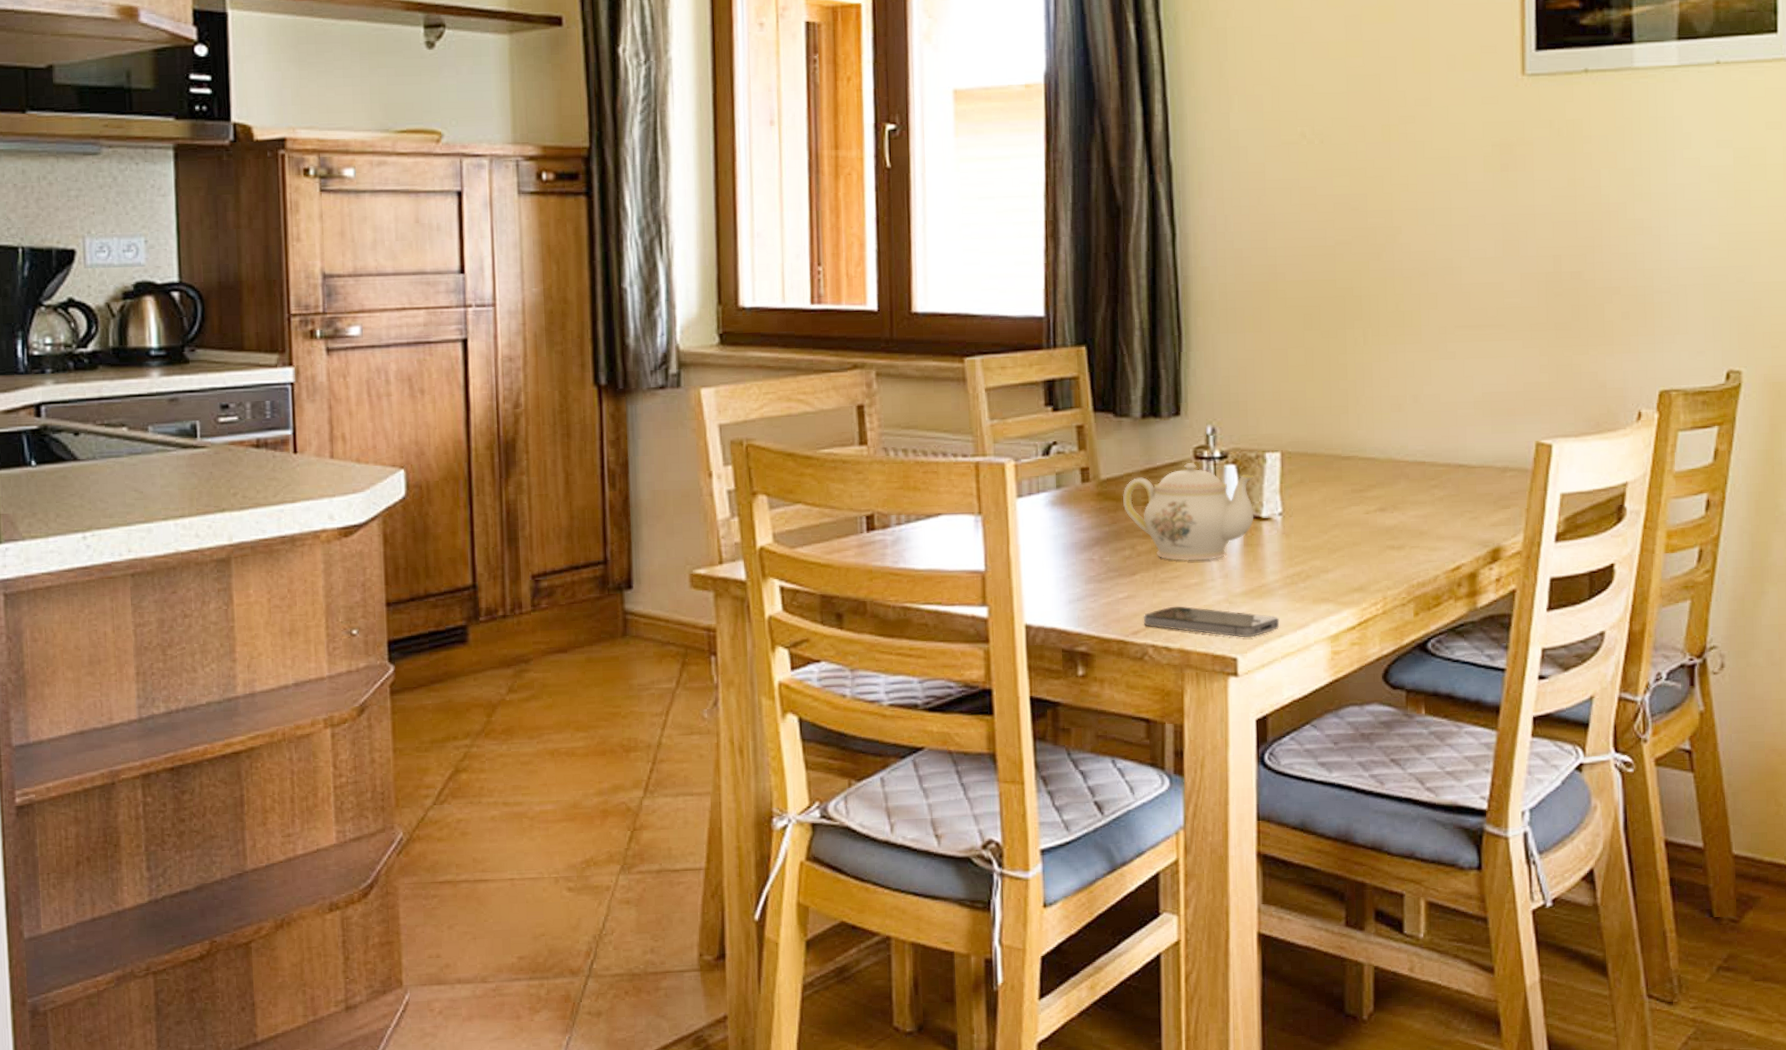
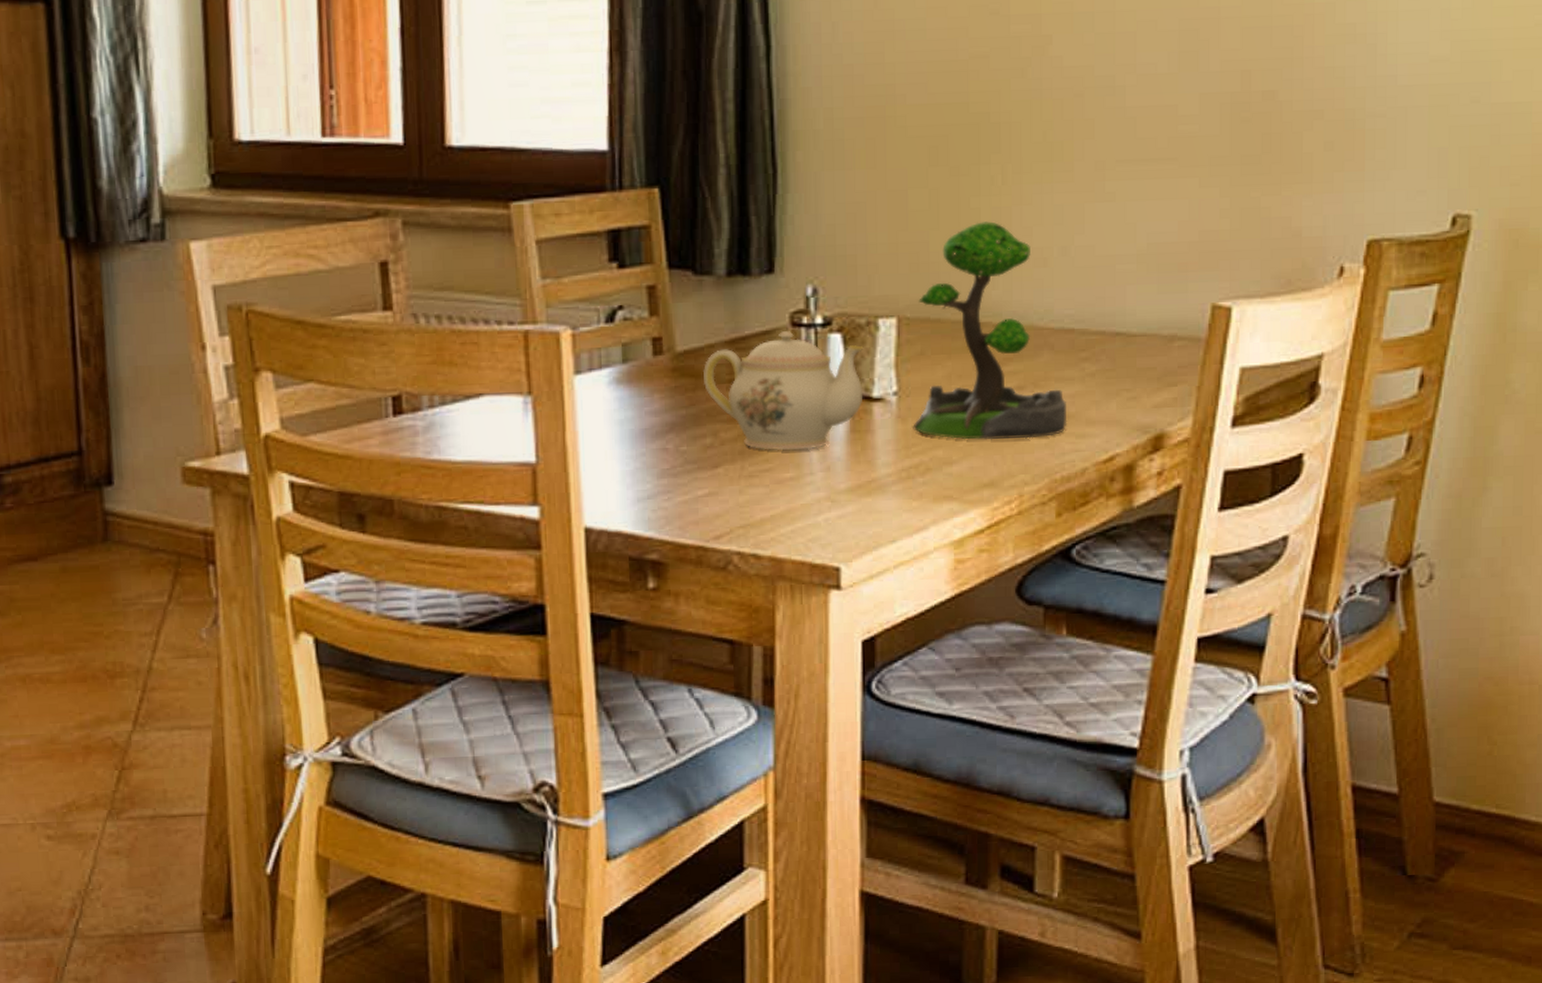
smartphone: present [1143,606,1280,638] -> none [727,505,893,543]
plant: none [1295,375,1422,552] -> present [913,221,1067,440]

